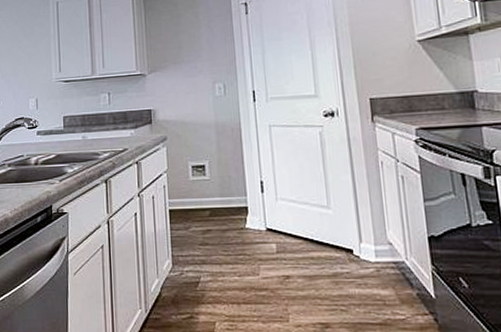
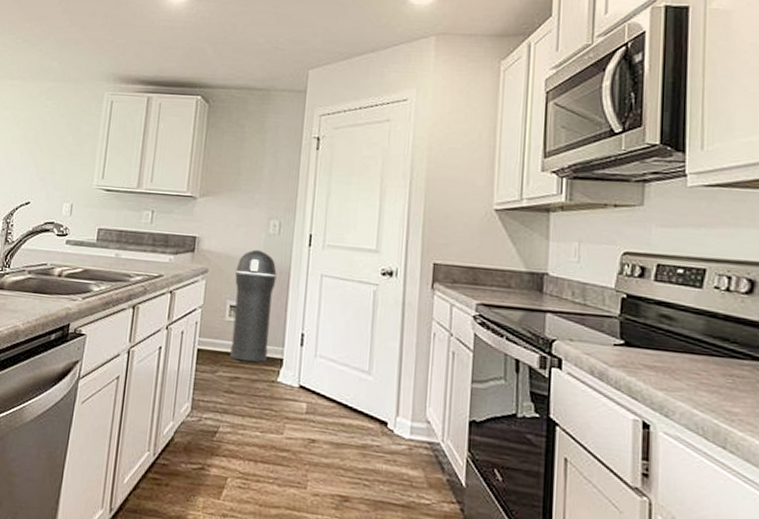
trash can: none [191,112,233,215] -> present [230,249,277,363]

